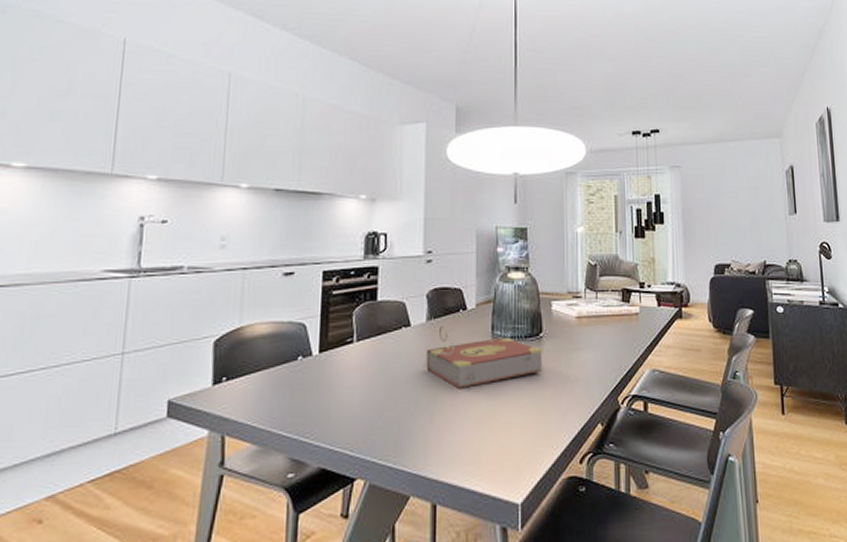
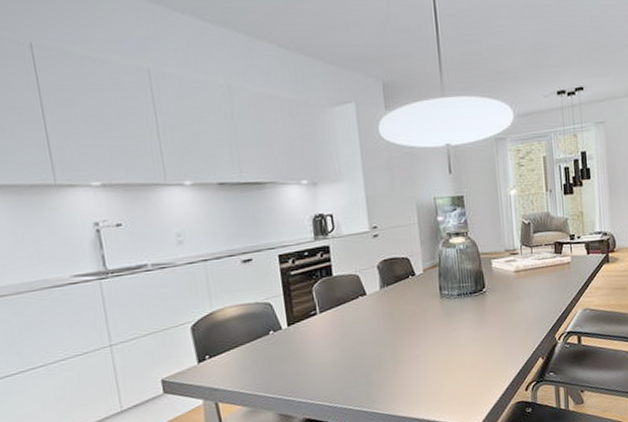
book: present [426,325,543,388] -> none [383,291,487,343]

